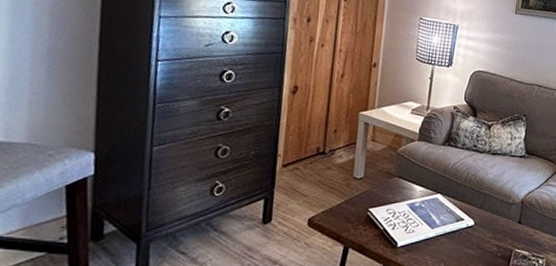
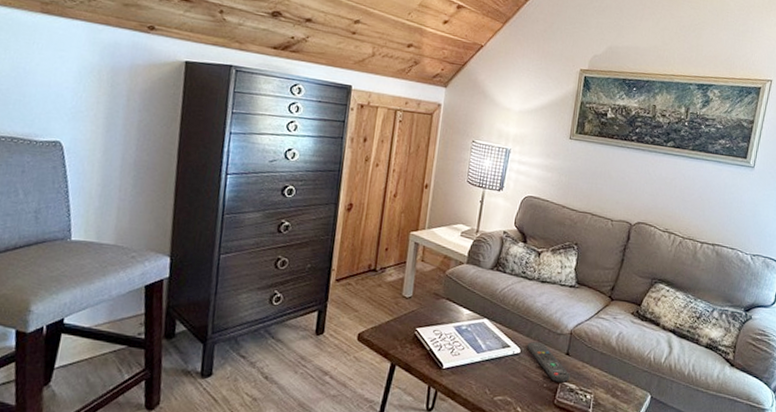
remote control: none [480,213,523,250] -> present [526,342,570,383]

